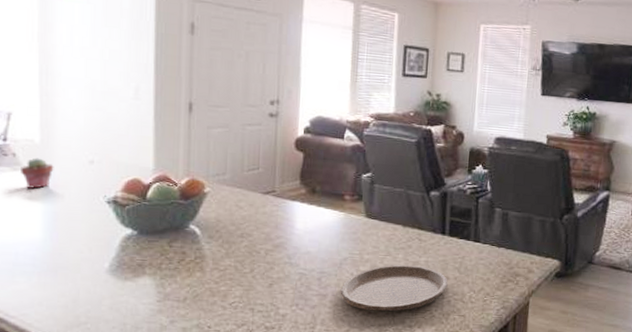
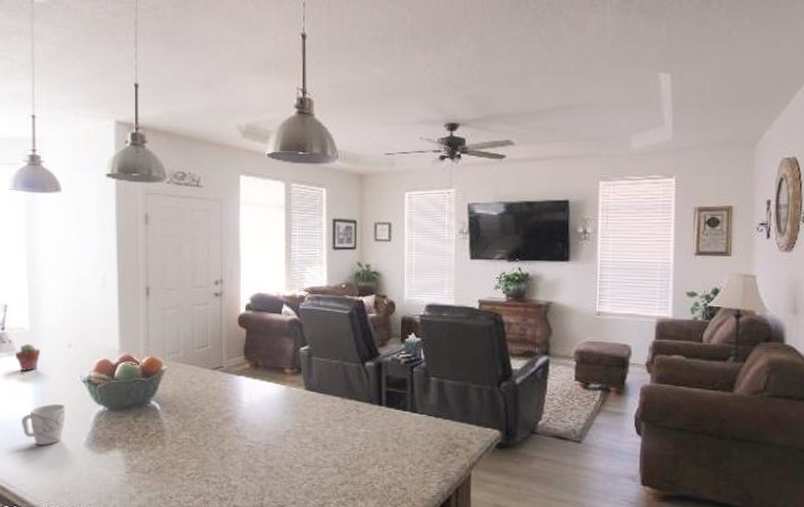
mug: none [27,225,84,271] -> present [22,403,66,445]
plate: present [340,264,448,312] -> none [285,436,387,484]

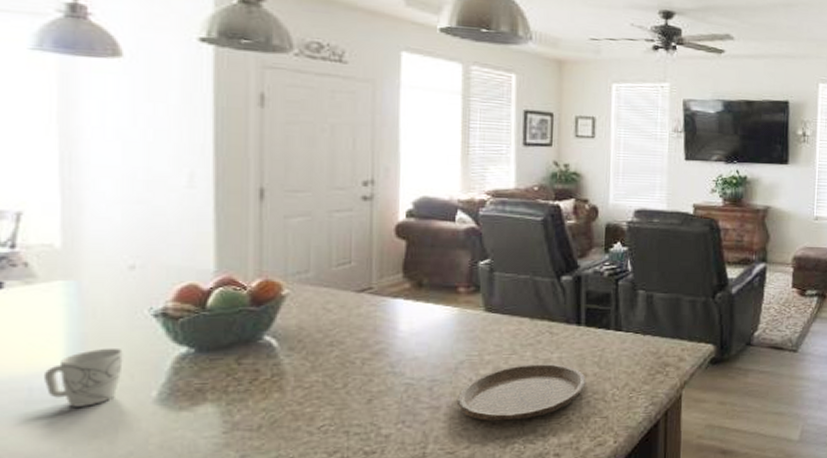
potted succulent: present [15,343,41,371] -> none [35,266,81,305]
plate: none [285,436,387,484] -> present [456,363,586,422]

